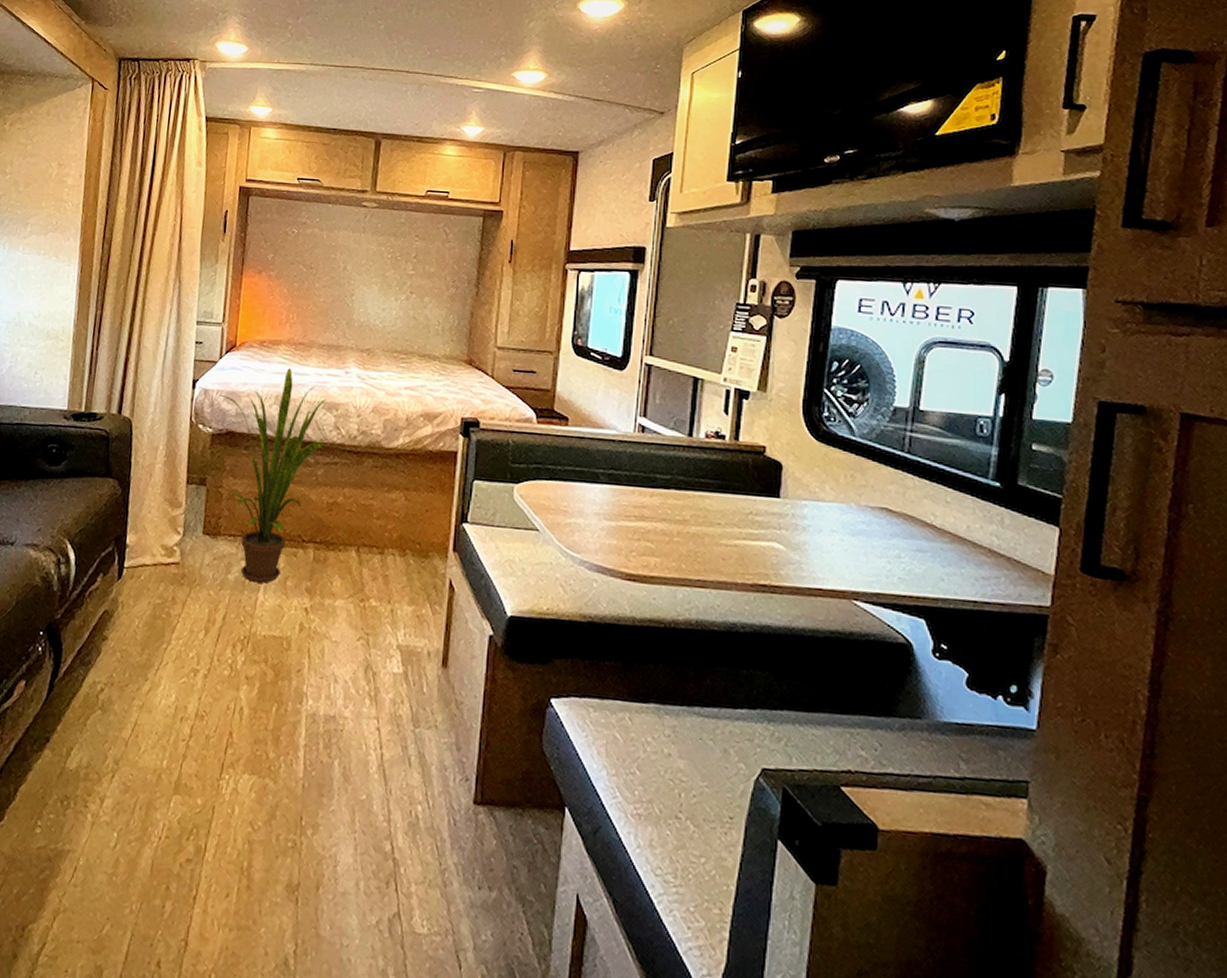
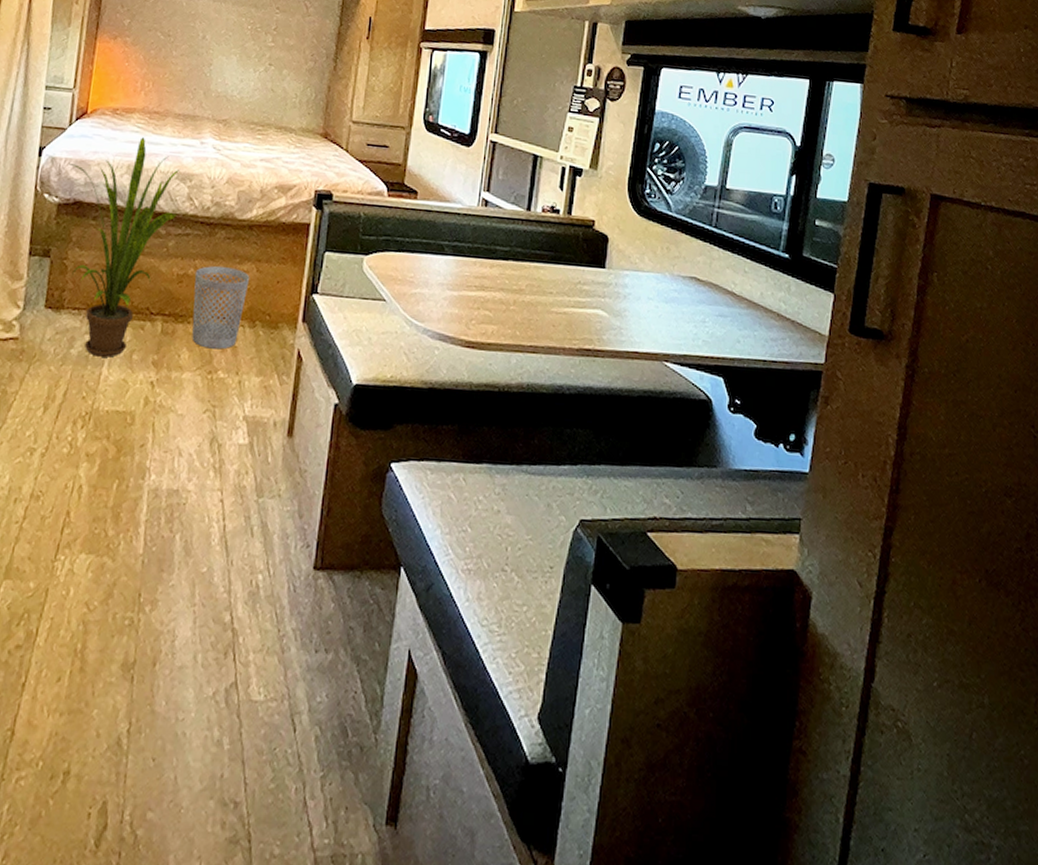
wastebasket: none [343,494,399,578] -> present [192,265,250,350]

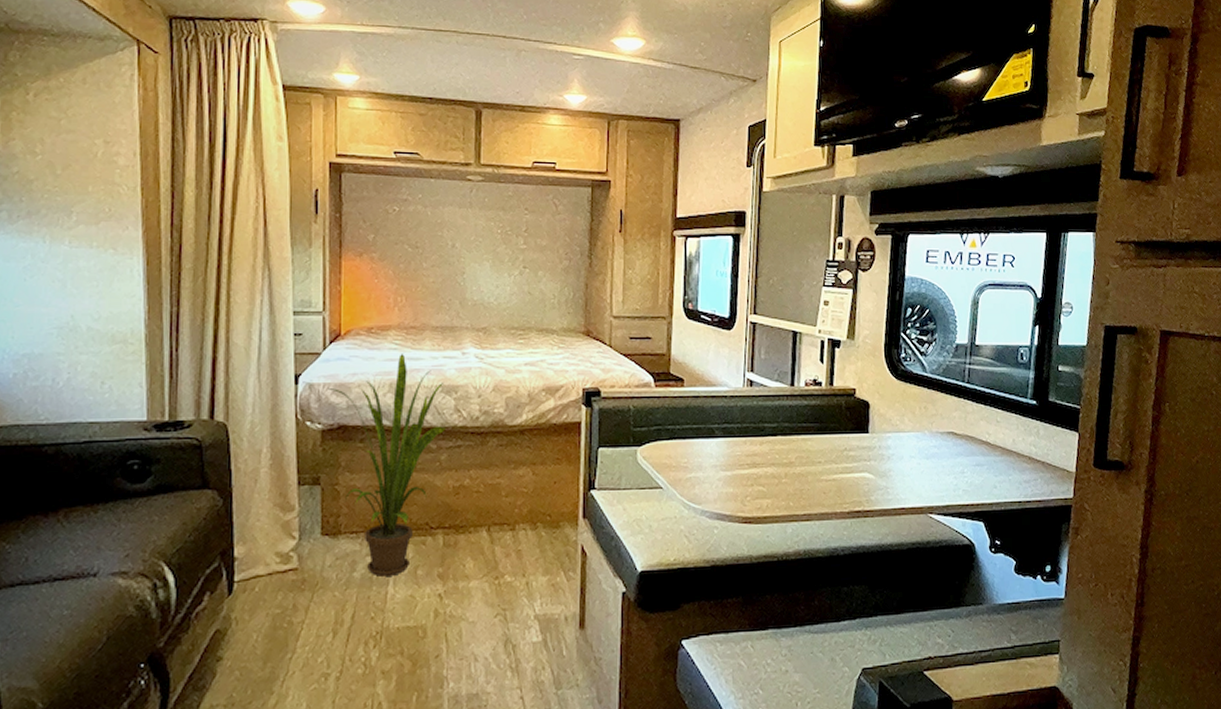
wastebasket: present [192,265,250,350] -> none [471,473,527,555]

